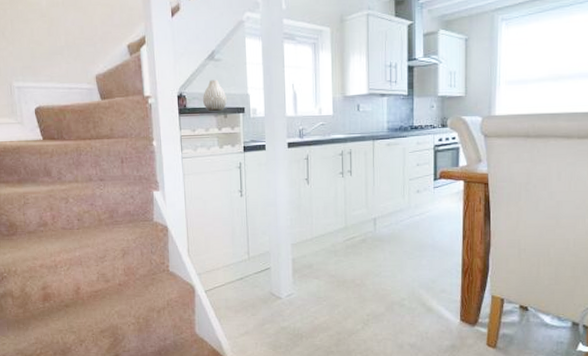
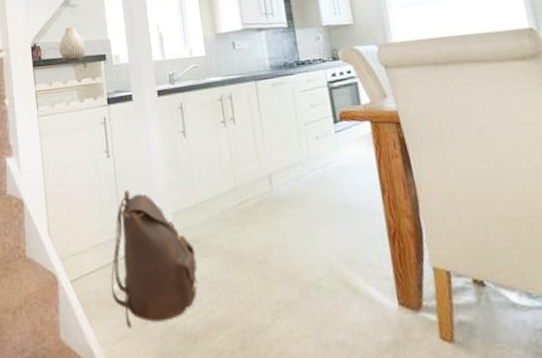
backpack: none [237,224,308,327] -> present [111,190,198,328]

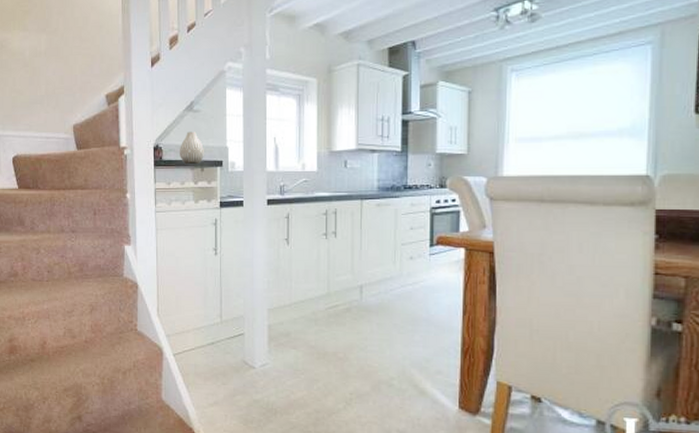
backpack: present [111,190,198,328] -> none [208,285,285,397]

